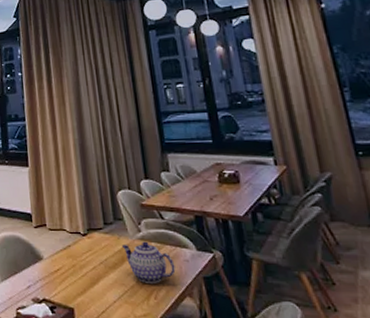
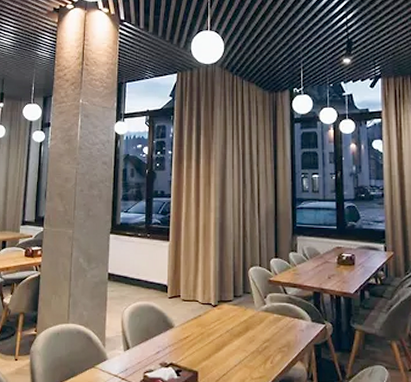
teapot: present [121,241,176,285] -> none [247,313,292,351]

